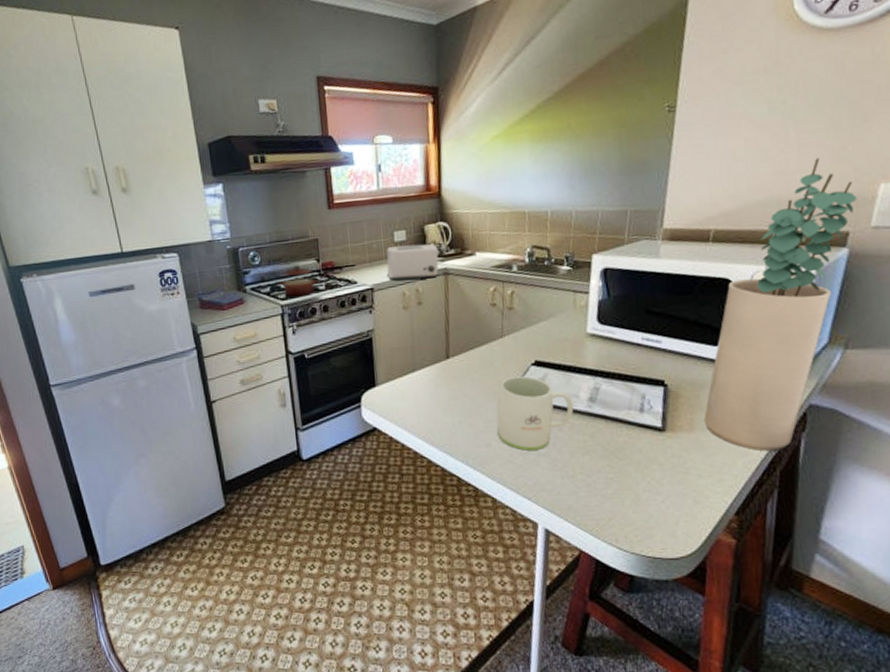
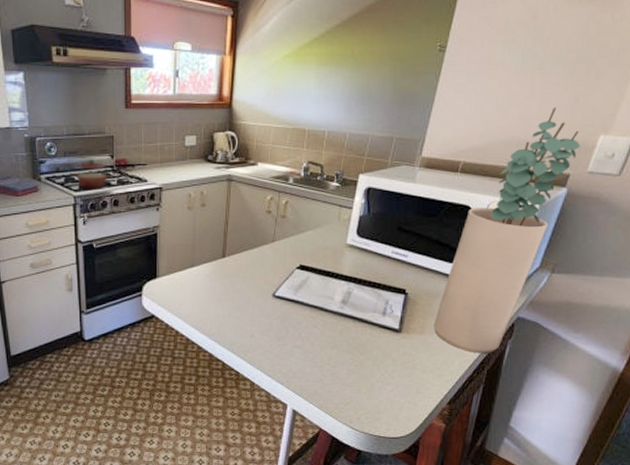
toaster: present [386,244,440,281] -> none [175,150,226,184]
mug: present [496,375,574,451] -> none [261,277,329,342]

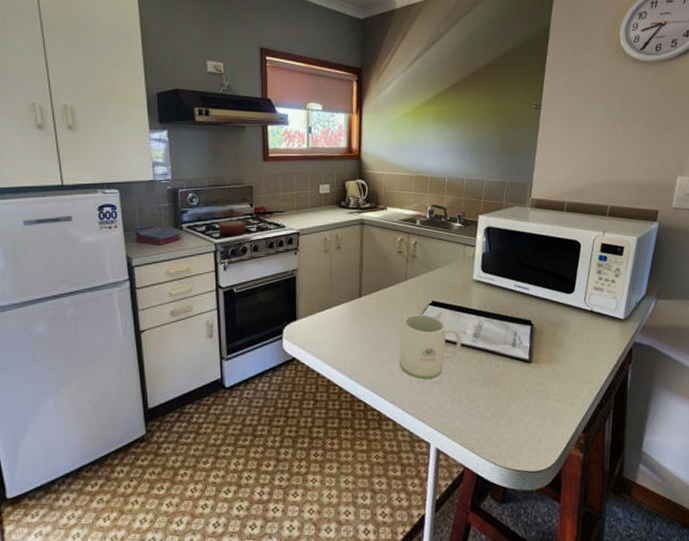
mug: none [261,277,329,342] -> present [399,313,462,379]
vase: present [433,107,581,354] -> none [560,154,663,380]

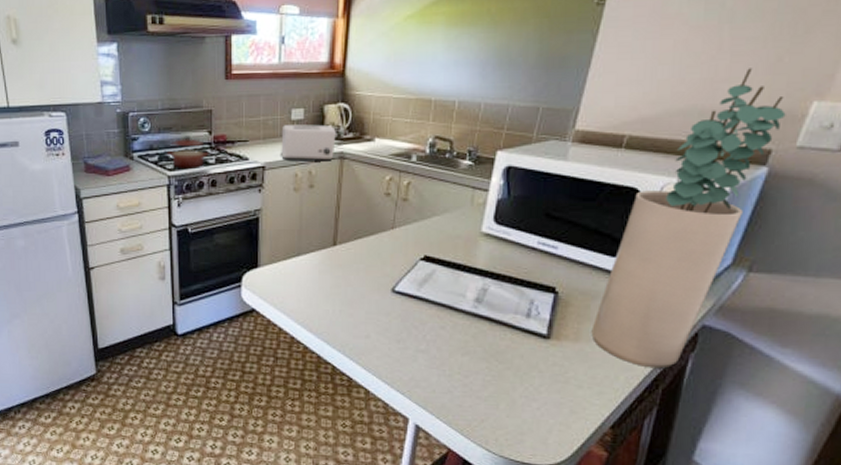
toaster: none [311,197,357,228] -> present [280,124,337,163]
mug: present [399,313,462,379] -> none [378,269,459,346]
vase: none [560,154,663,380] -> present [591,68,786,369]

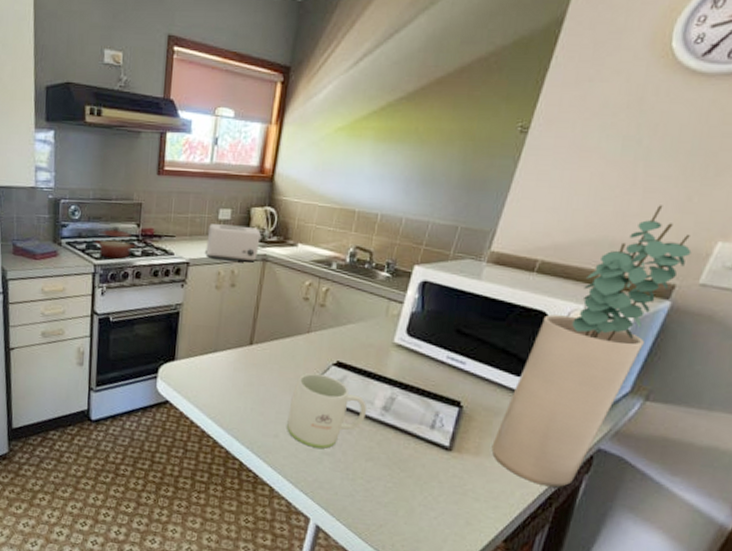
mug: none [378,269,459,346] -> present [287,372,367,449]

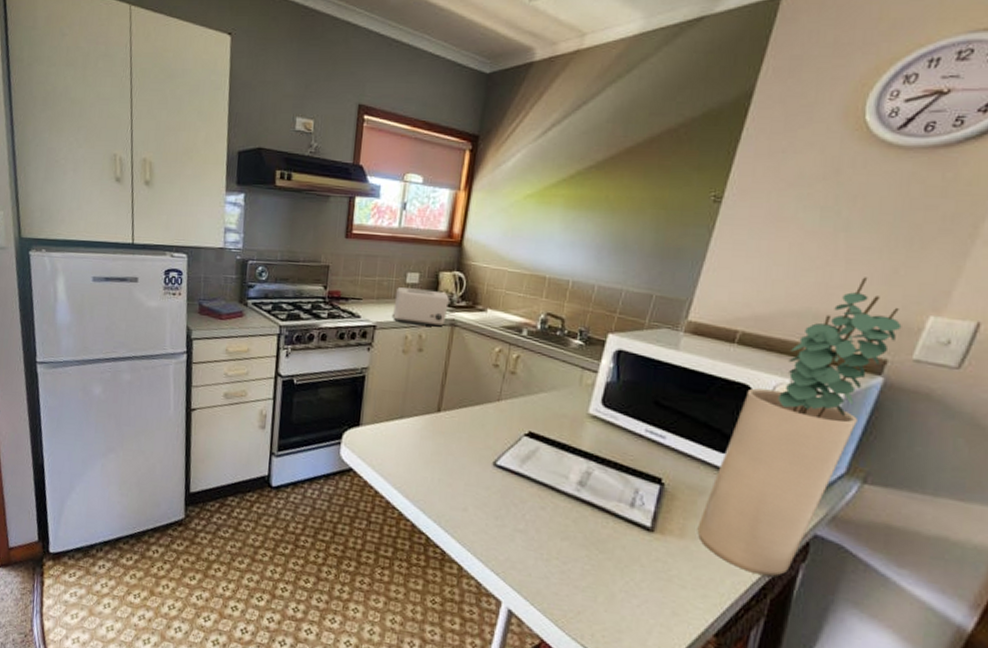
saucepan: present [94,226,136,260] -> none [280,288,323,322]
mug: present [287,372,367,449] -> none [476,443,562,525]

